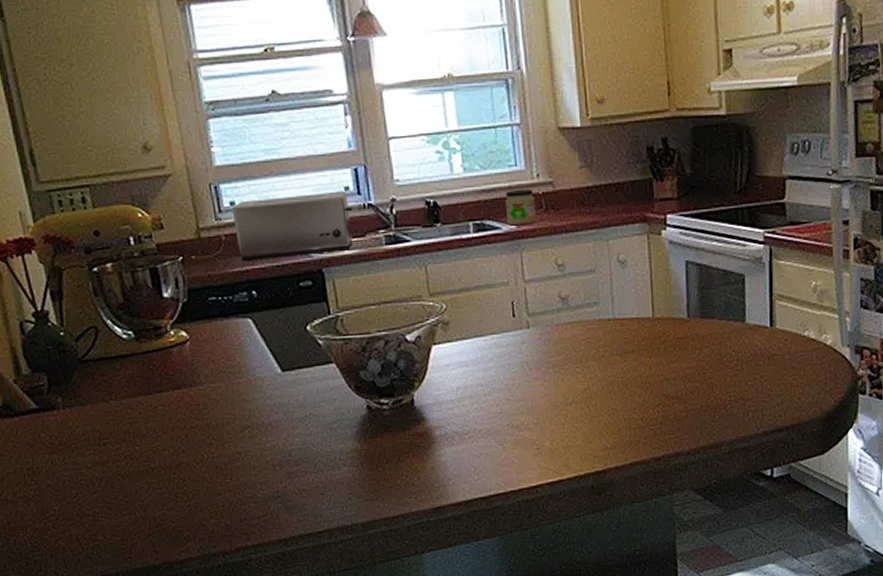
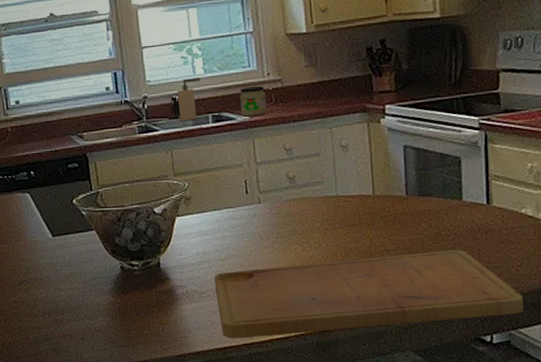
toaster: present [231,190,353,262] -> none [16,90,112,148]
soap dispenser: none [431,177,459,230] -> present [177,78,200,121]
cutting board: none [477,377,805,486] -> present [214,250,524,339]

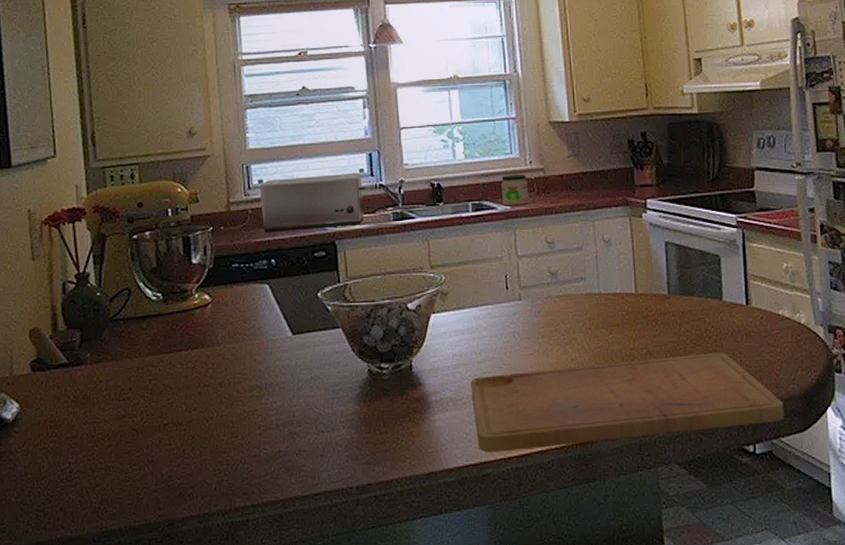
toaster: none [16,90,112,148] -> present [259,172,366,233]
soap dispenser: present [177,78,200,121] -> none [436,163,461,209]

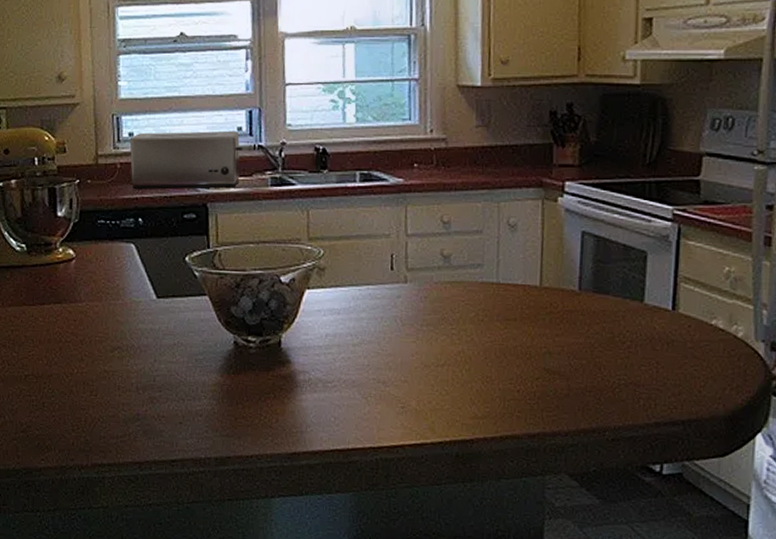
cutting board: present [470,353,785,453] -> none [343,359,703,444]
jar: present [501,174,530,206] -> none [395,143,426,179]

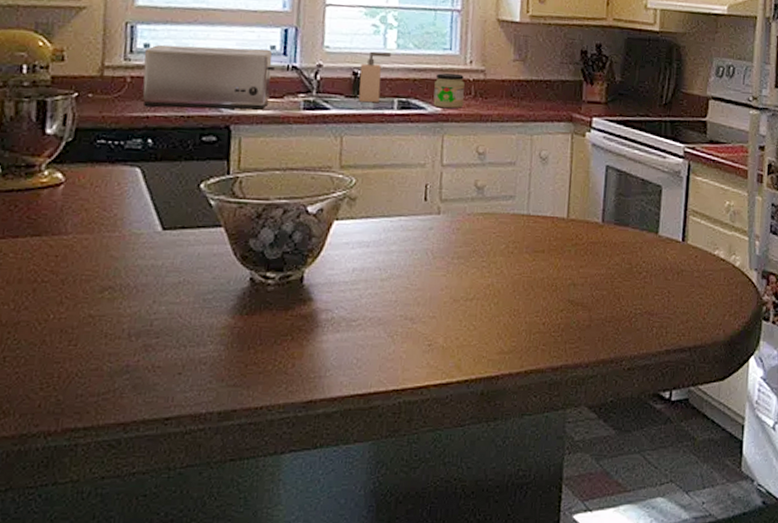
soap dispenser: none [321,126,351,177] -> present [358,51,391,103]
jar: none [395,143,426,179] -> present [433,73,465,109]

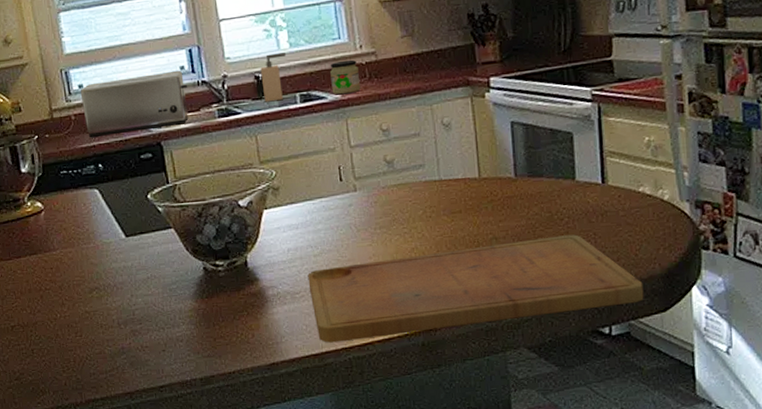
cutting board: none [368,289,707,382] -> present [307,234,644,343]

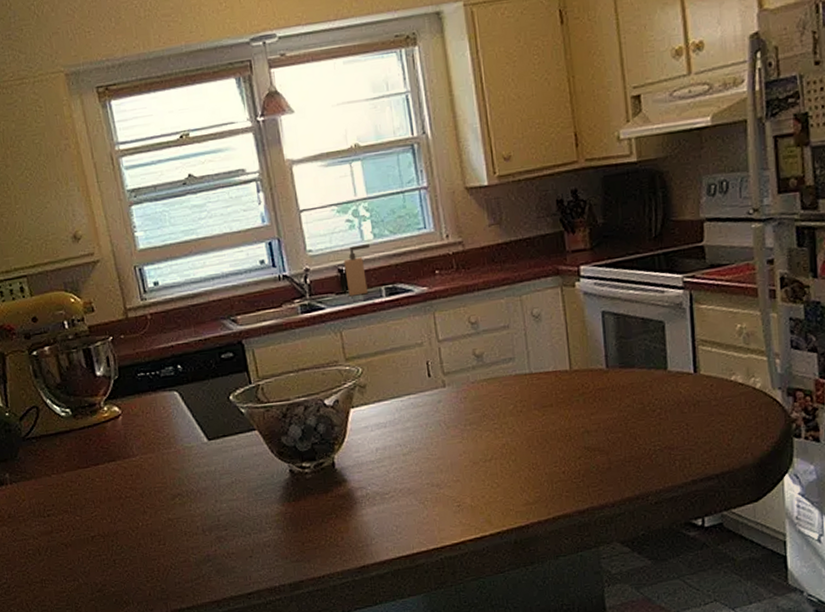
toaster: present [80,70,189,138] -> none [155,264,270,338]
cutting board: present [307,234,644,343] -> none [397,426,737,544]
jar: present [330,59,361,95] -> none [416,250,448,287]

